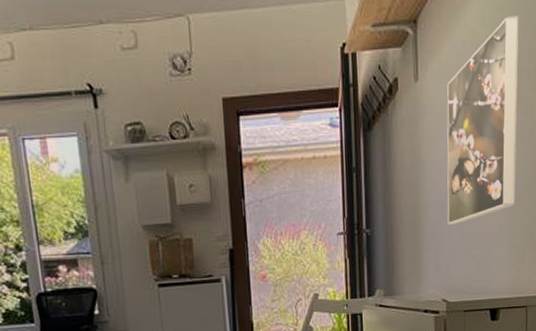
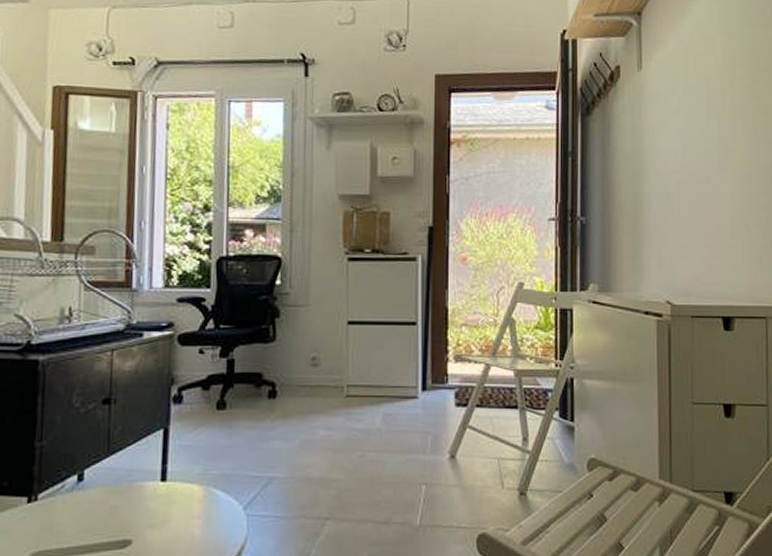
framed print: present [447,15,519,225] -> none [672,13,750,219]

